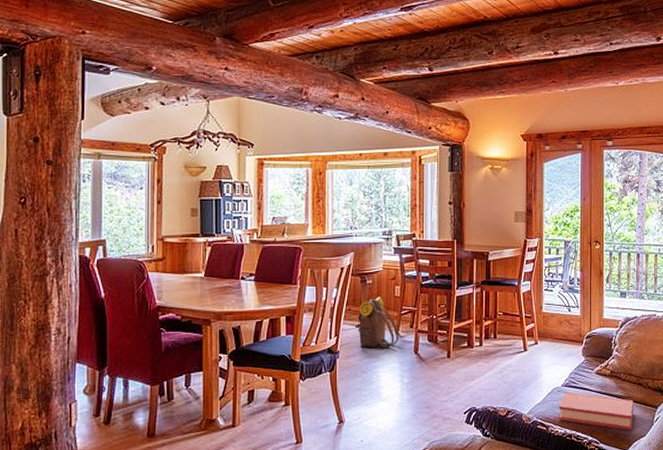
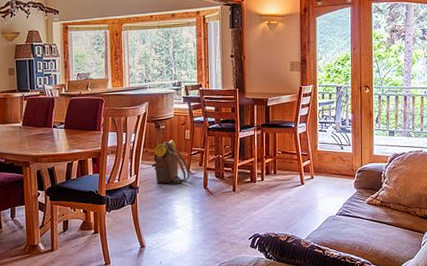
hardback book: present [558,392,633,430] -> none [333,220,402,253]

